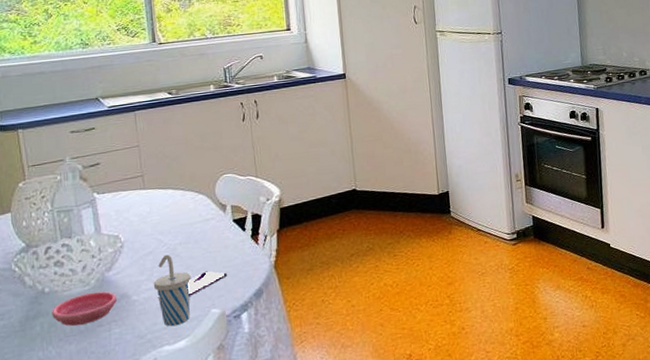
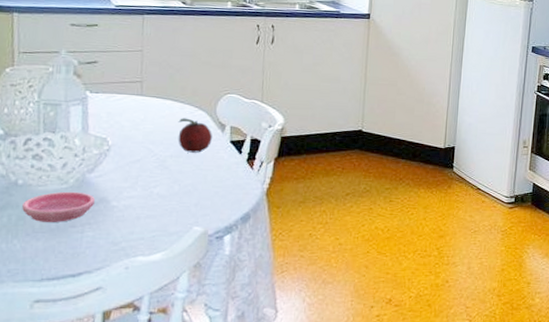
cup: present [153,254,191,327] -> none [136,165,178,238]
smartphone: present [158,271,228,298] -> none [139,188,216,210]
fruit: none [181,204,216,238] -> present [178,118,212,153]

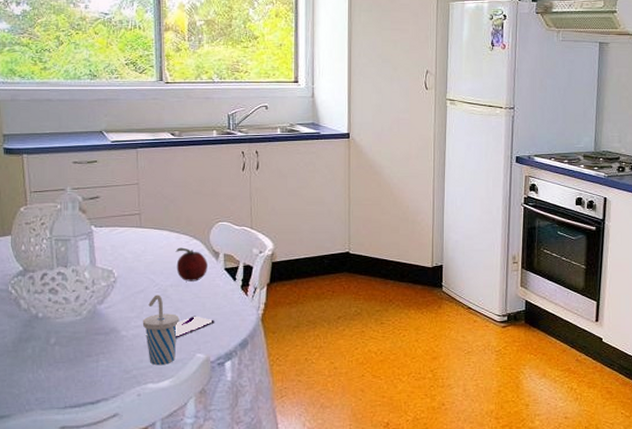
saucer: present [22,191,96,222] -> none [44,322,107,353]
cup: none [136,165,178,238] -> present [142,295,179,366]
smartphone: none [139,188,216,210] -> present [146,316,215,338]

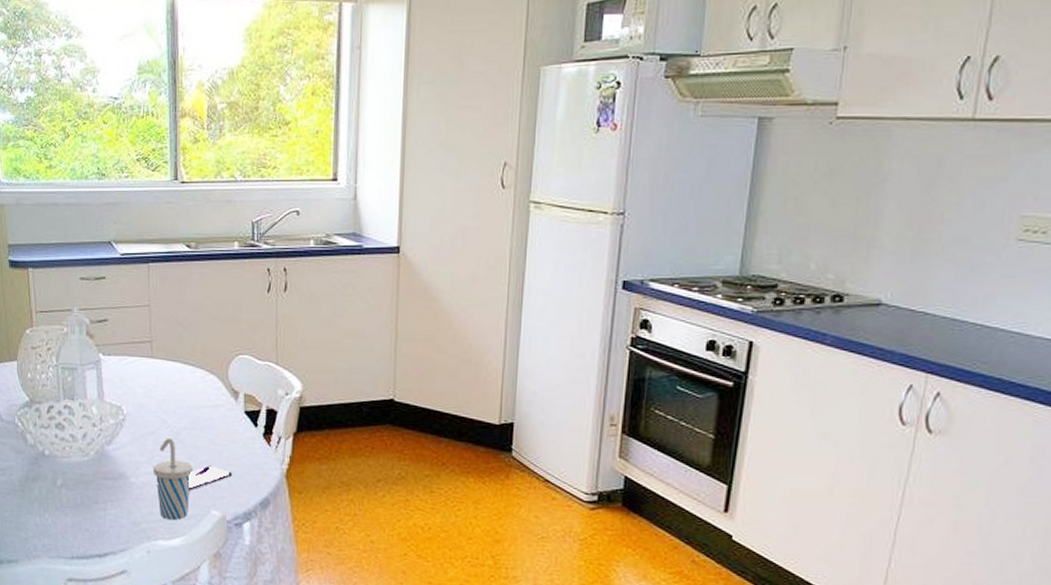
fruit: present [175,247,207,281] -> none [189,383,225,425]

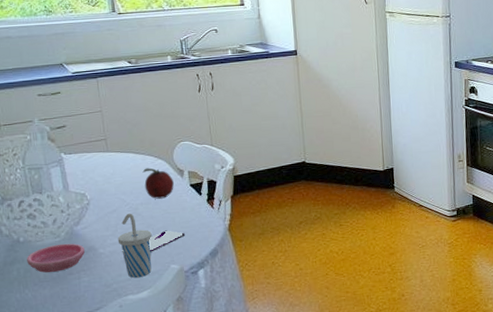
saucer: none [50,464,115,498] -> present [27,243,86,273]
fruit: none [189,383,225,425] -> present [142,168,174,199]

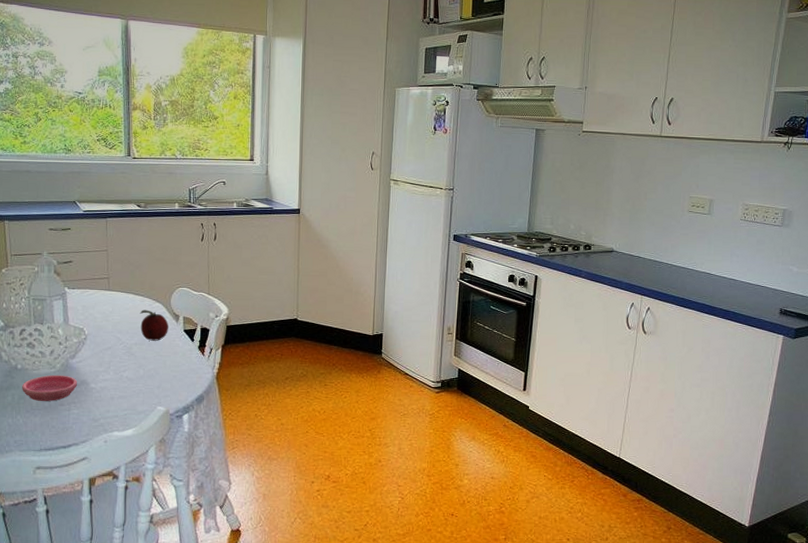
cup: present [117,213,152,278] -> none [109,352,143,416]
smartphone: present [122,230,186,252] -> none [112,372,175,392]

